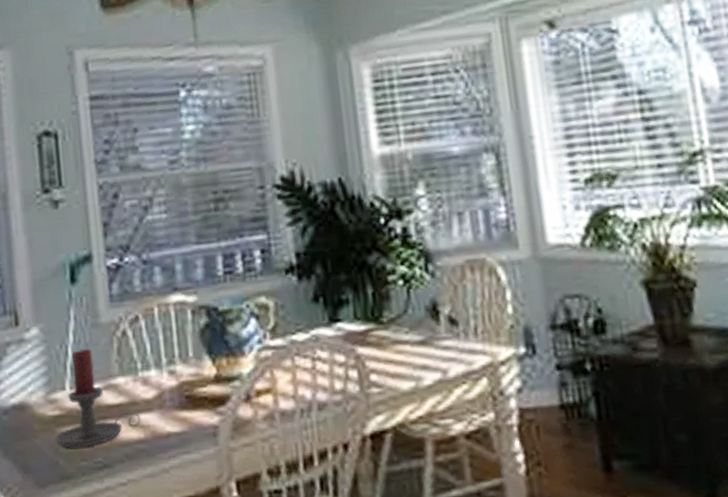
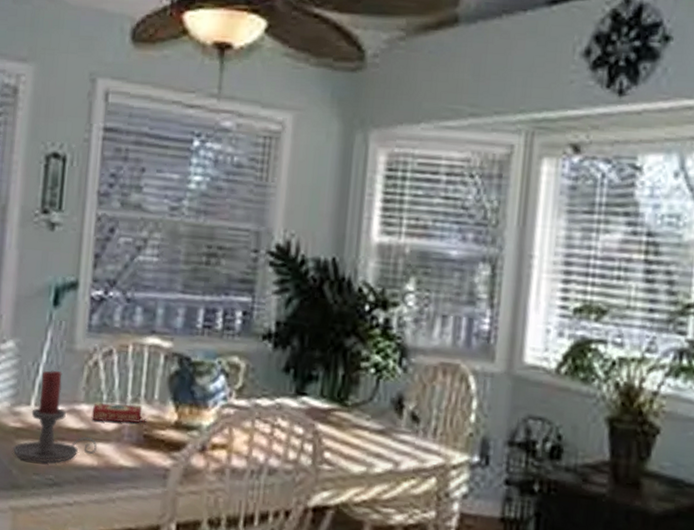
book: none [128,365,186,392] -> present [91,401,147,423]

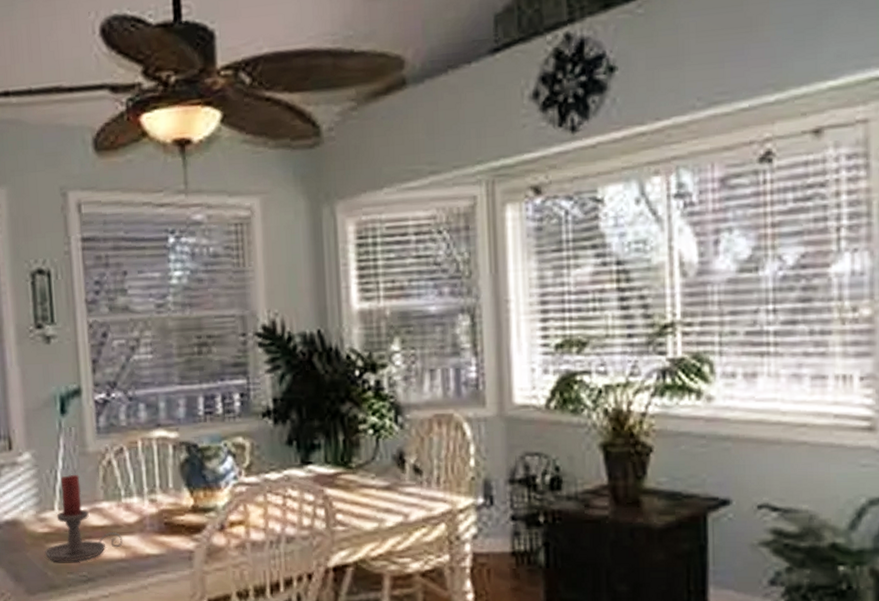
book: present [91,401,147,423] -> none [112,495,166,516]

